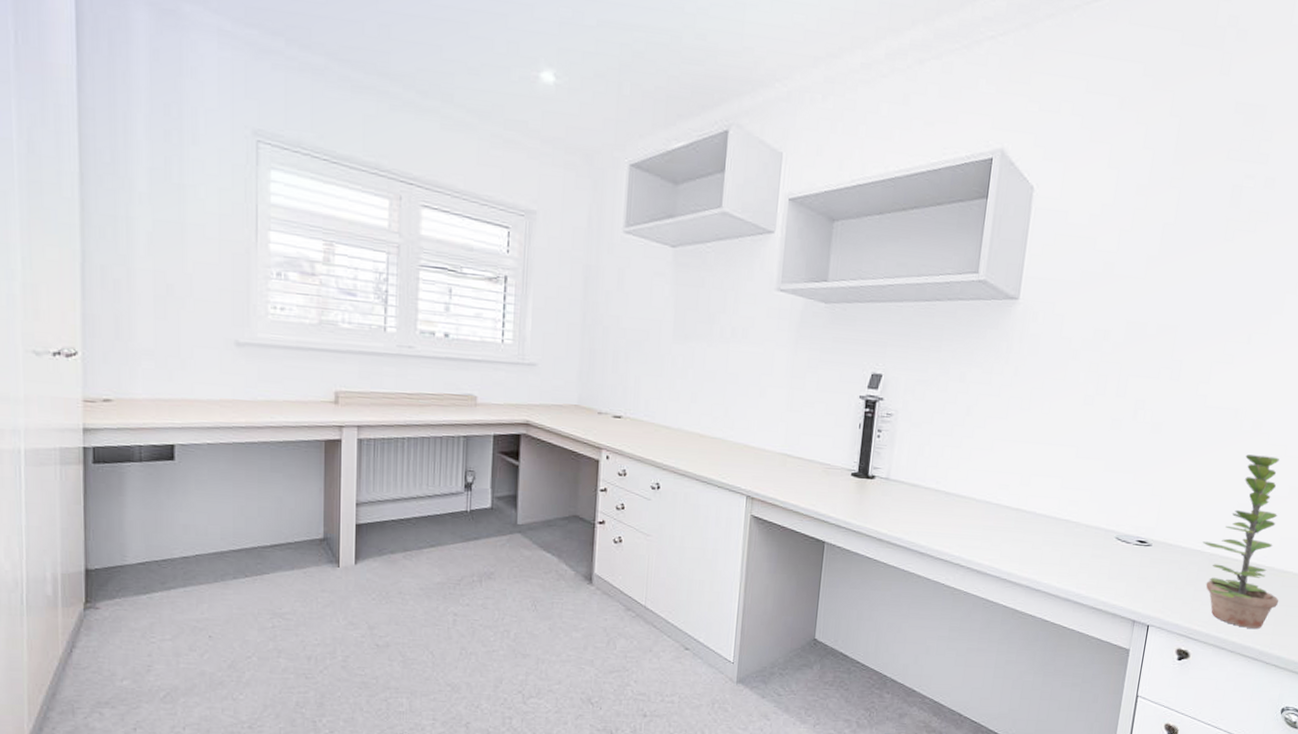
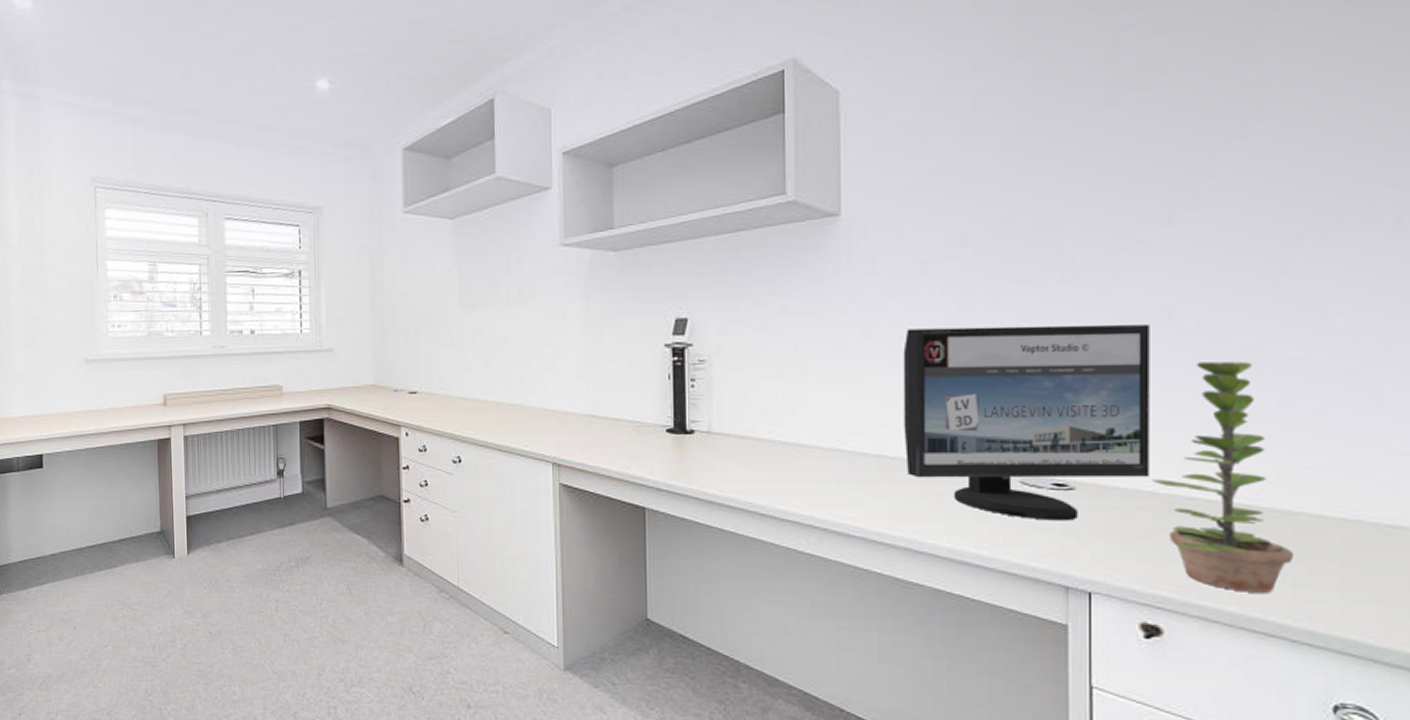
computer monitor: none [1037,405,1222,570] -> present [903,324,1150,521]

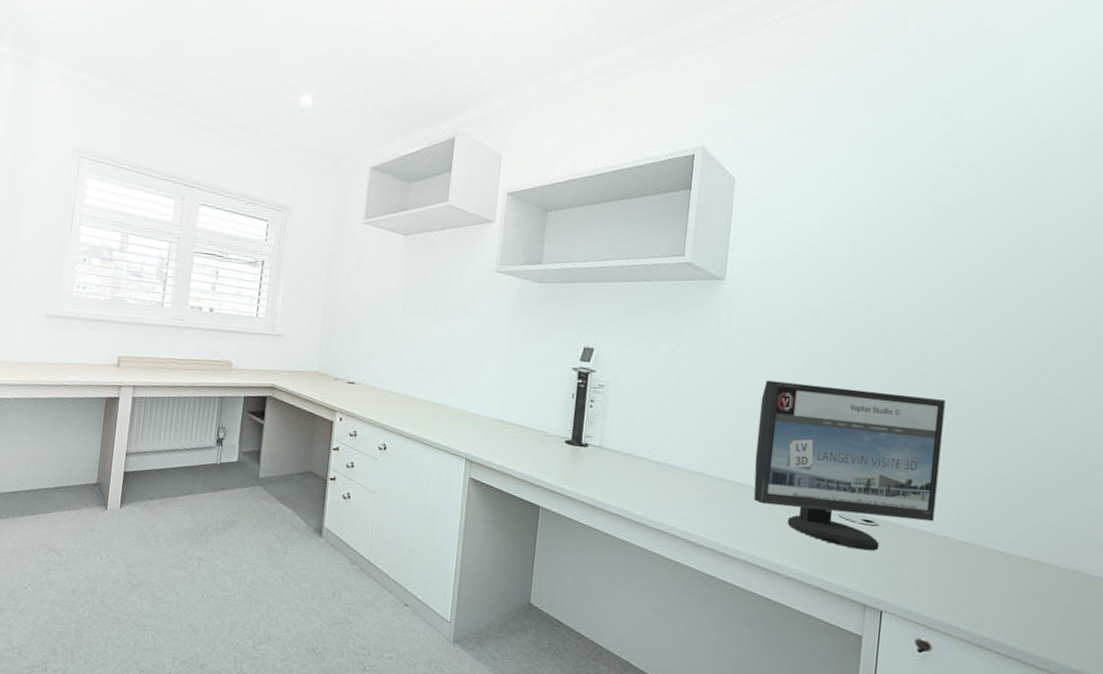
plant: present [1151,361,1295,593] -> none [935,434,1030,623]

